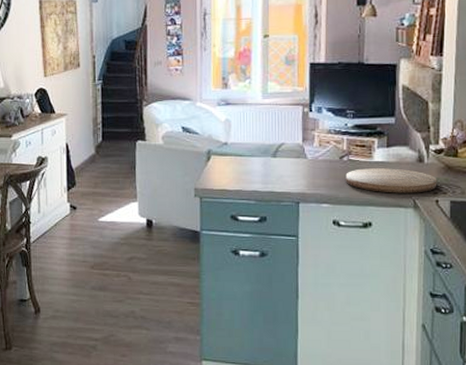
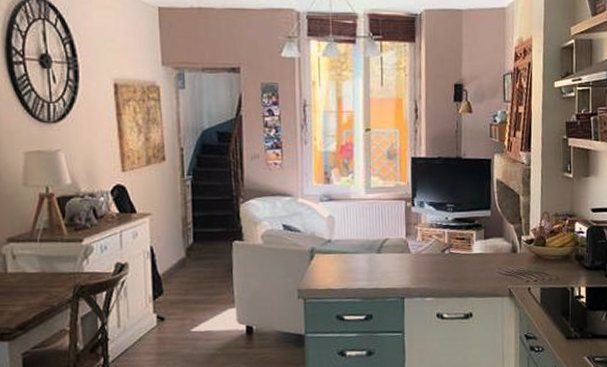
cutting board: present [346,168,437,193] -> none [447,259,529,284]

